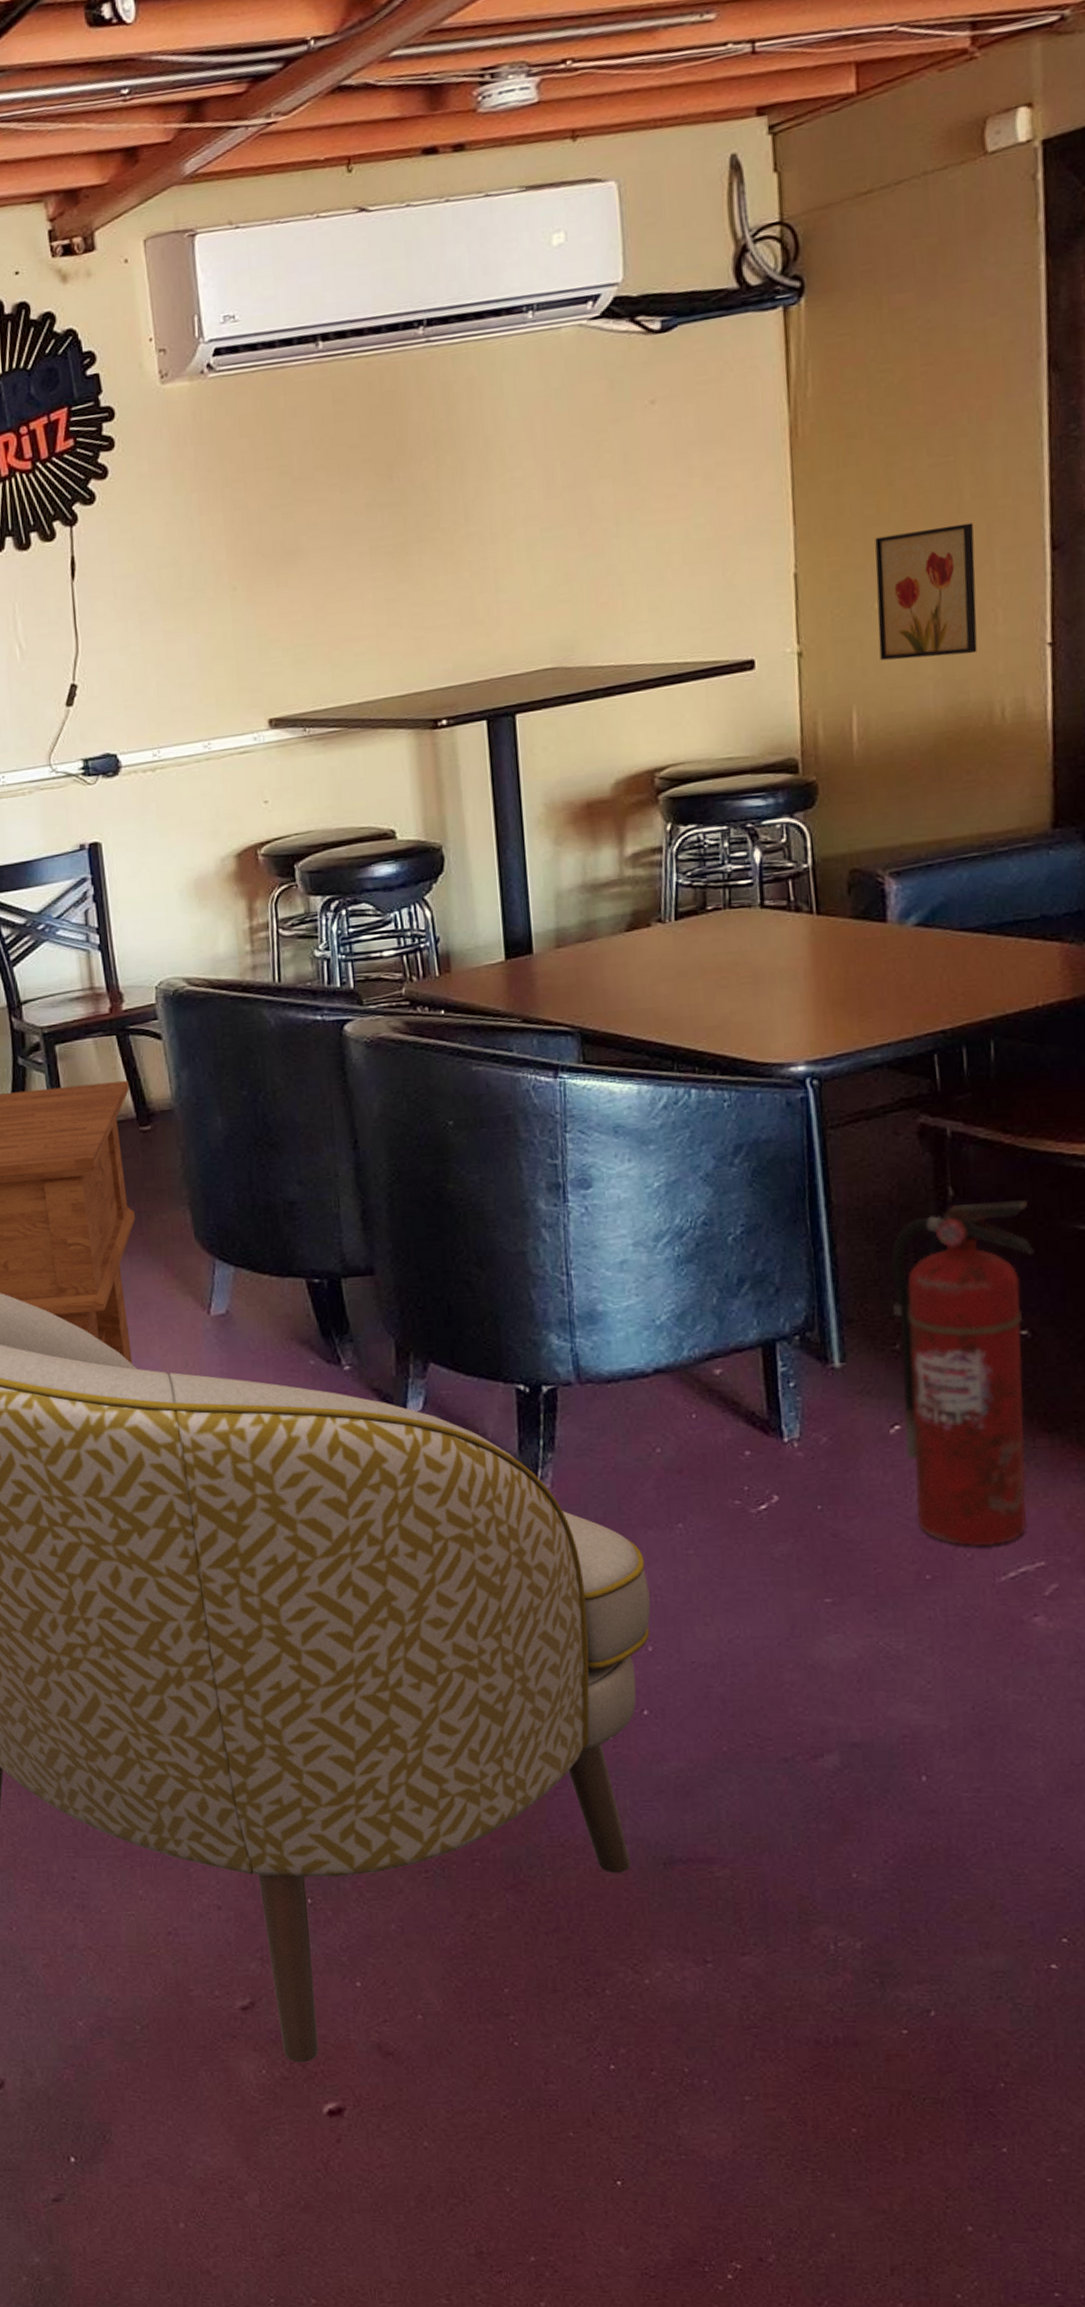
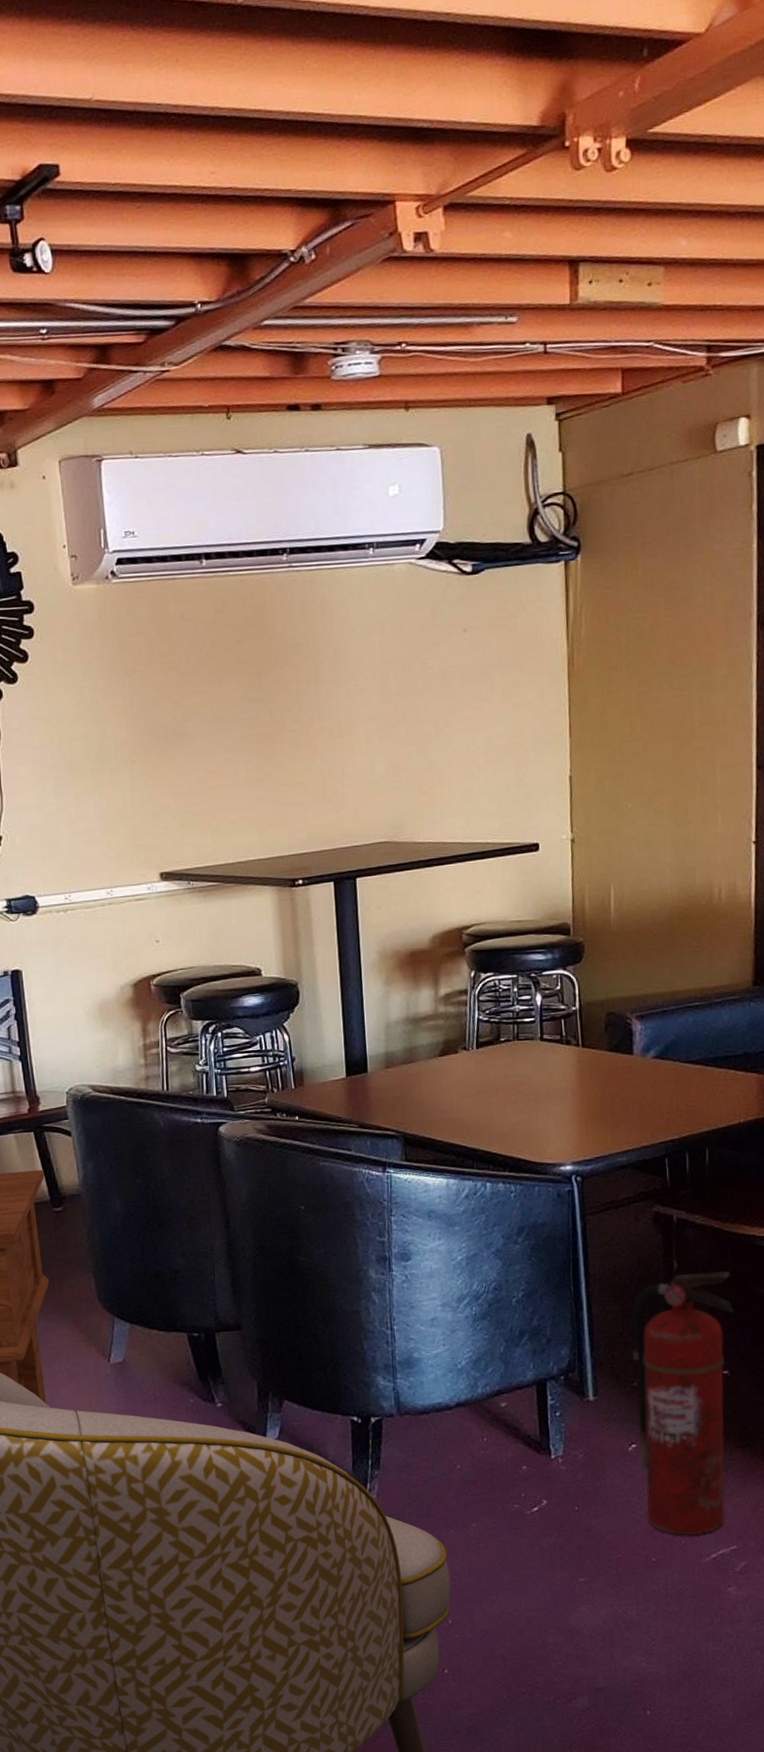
wall art: present [875,522,978,661] -> none [629,744,702,849]

